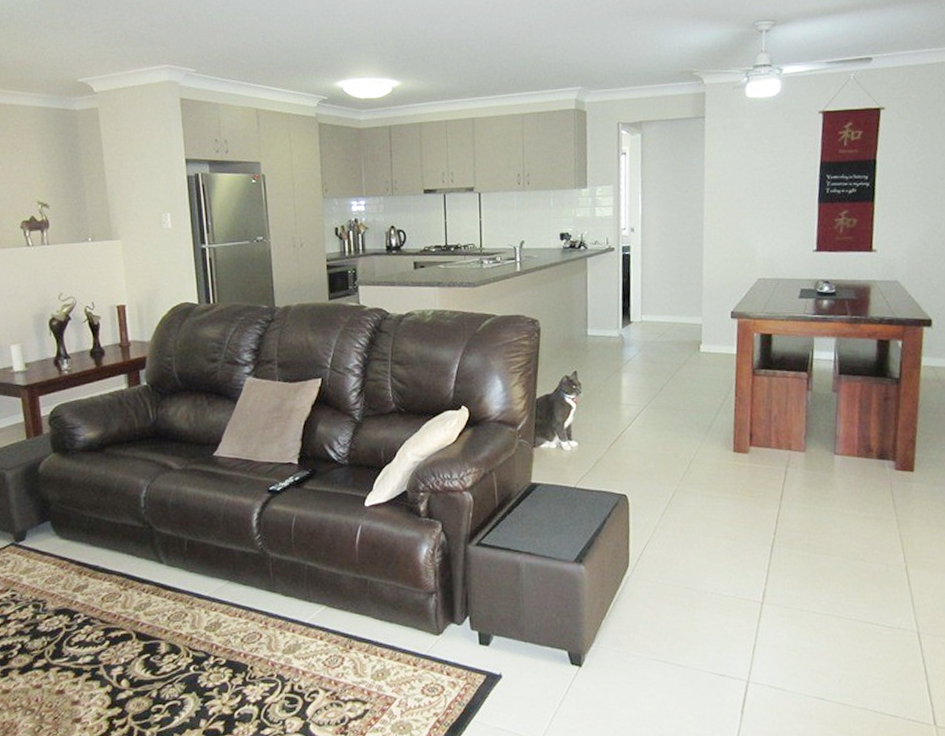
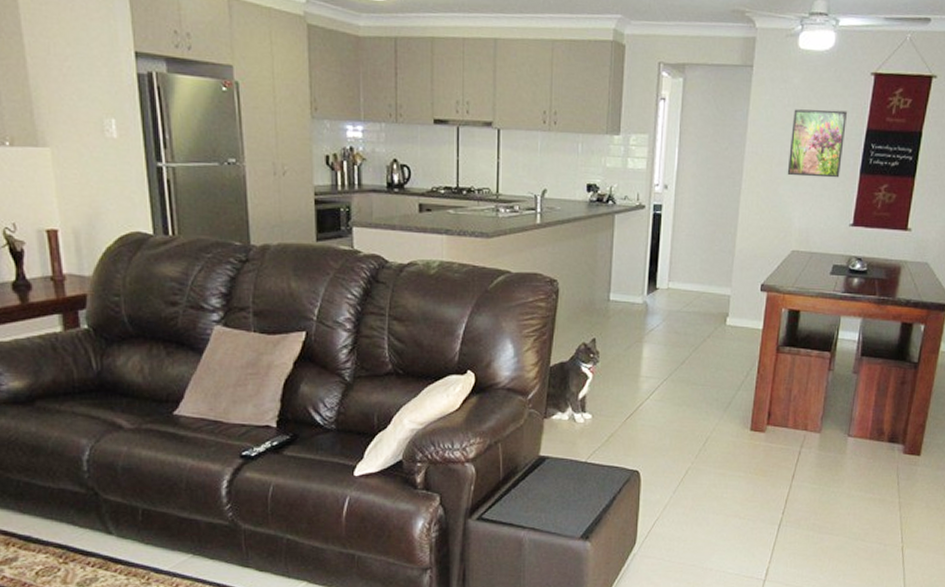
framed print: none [746,147,800,211] -> present [787,109,847,178]

